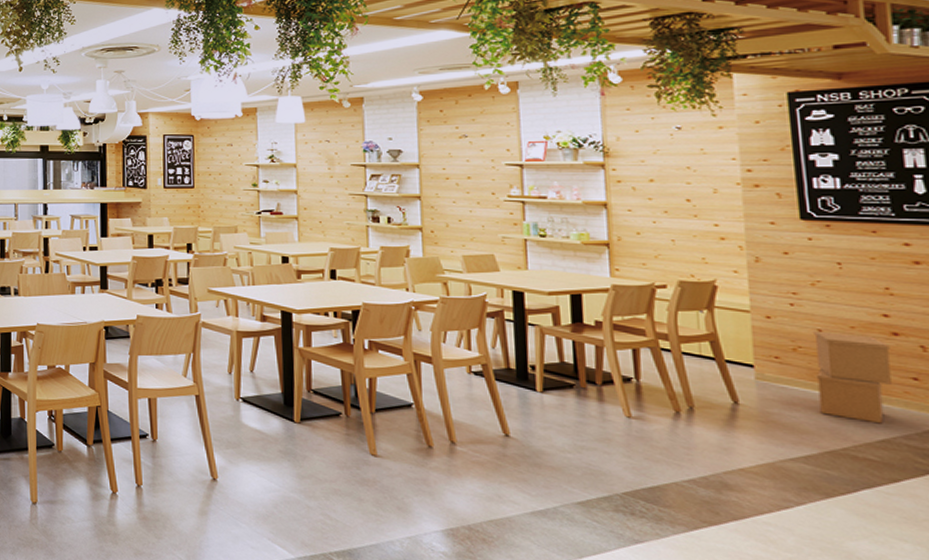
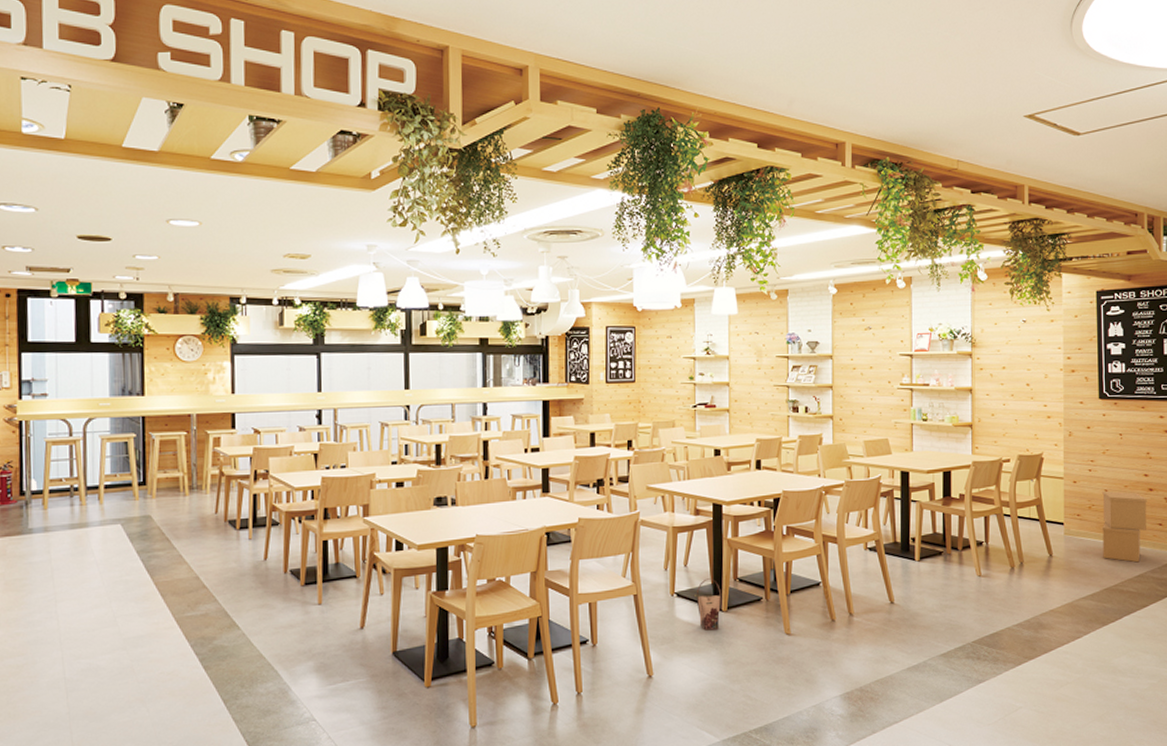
handbag: none [262,386,294,441] -> present [695,578,722,631]

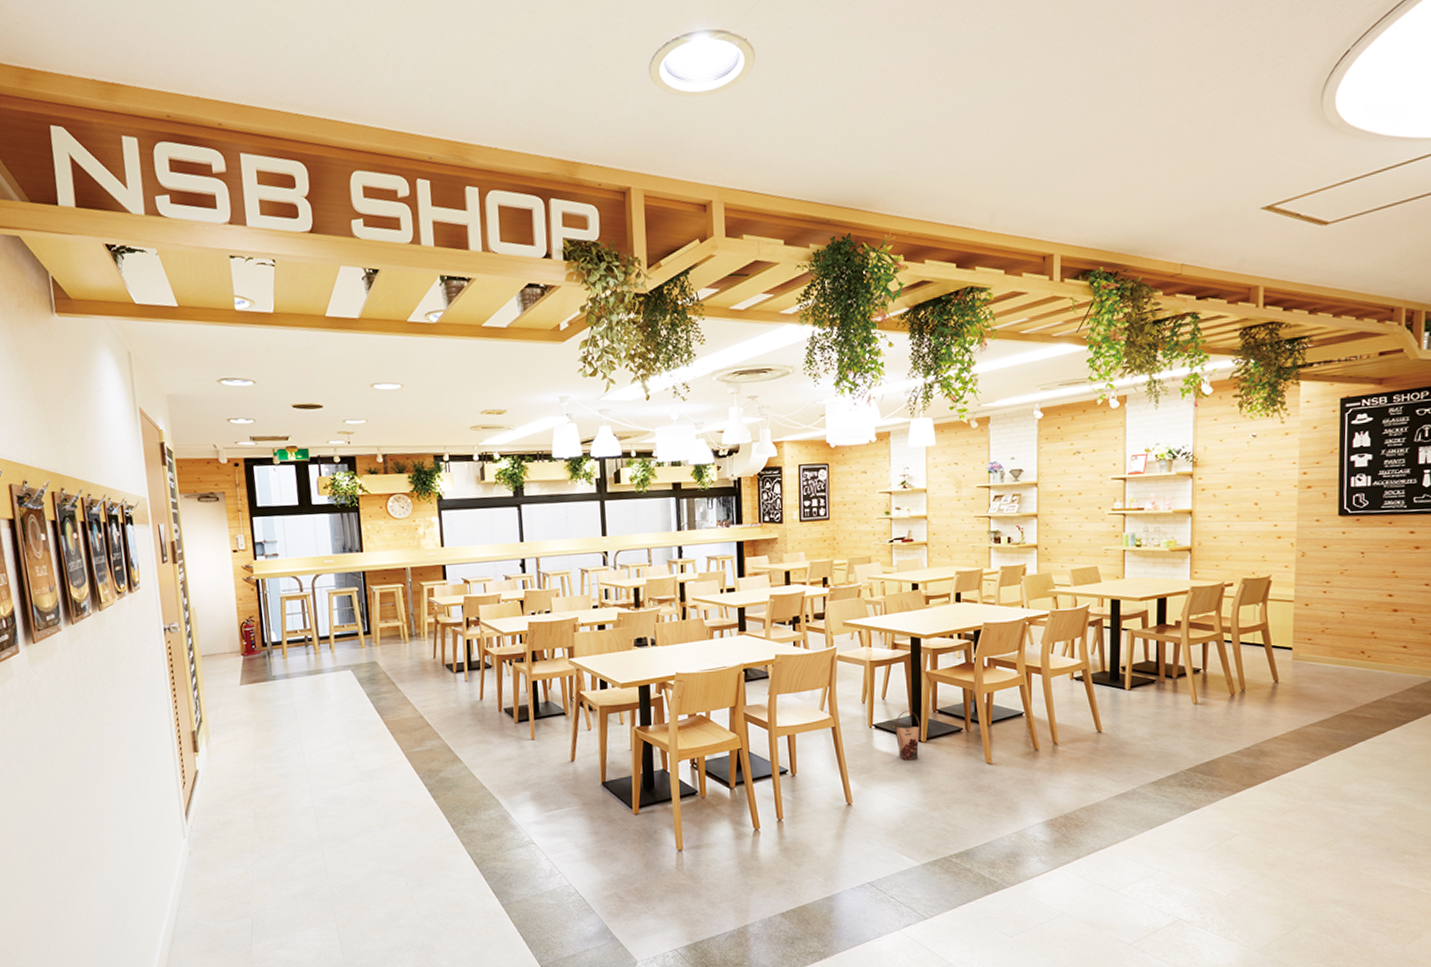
storage box: present [1101,490,1147,563] -> none [1336,613,1391,687]

